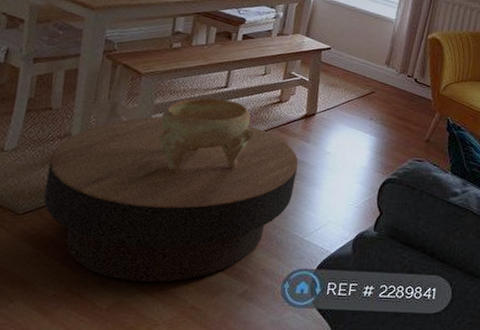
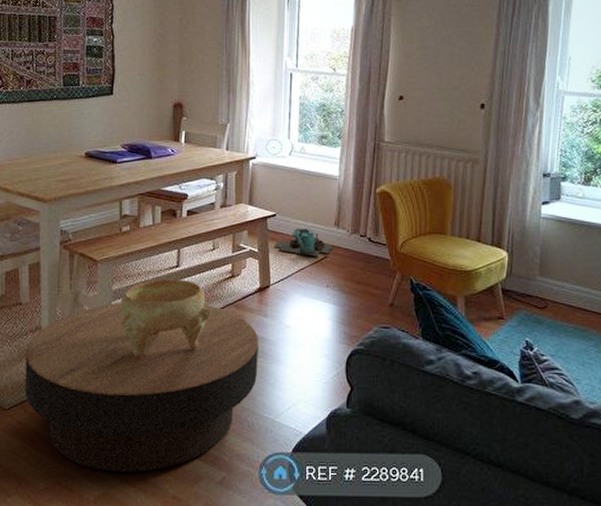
watering can: none [324,62,383,91] -> present [273,227,335,257]

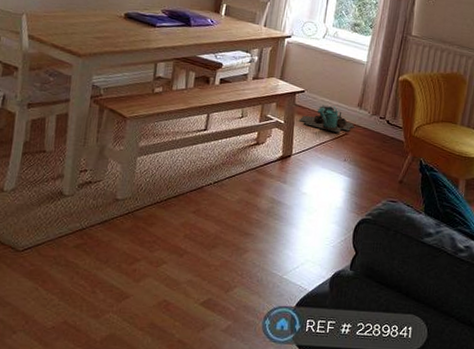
coffee table: present [24,302,258,472] -> none [40,158,276,317]
decorative bowl: present [119,279,211,357] -> none [143,140,233,211]

